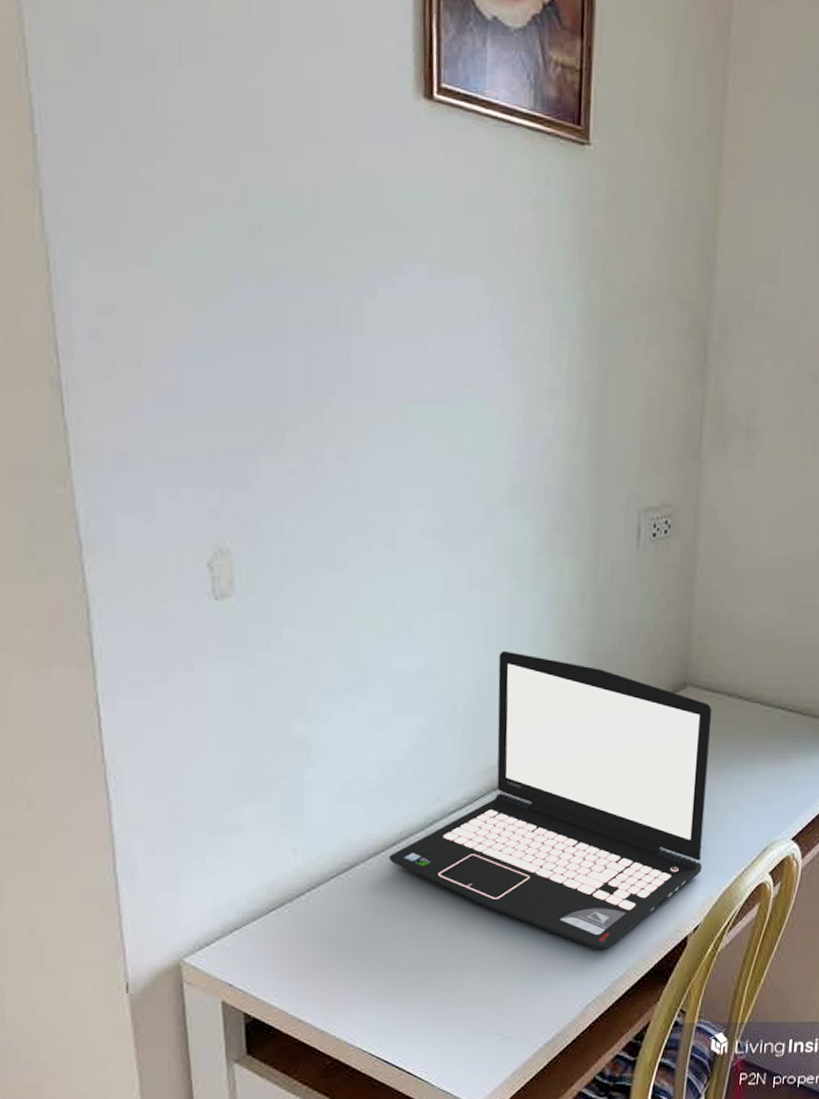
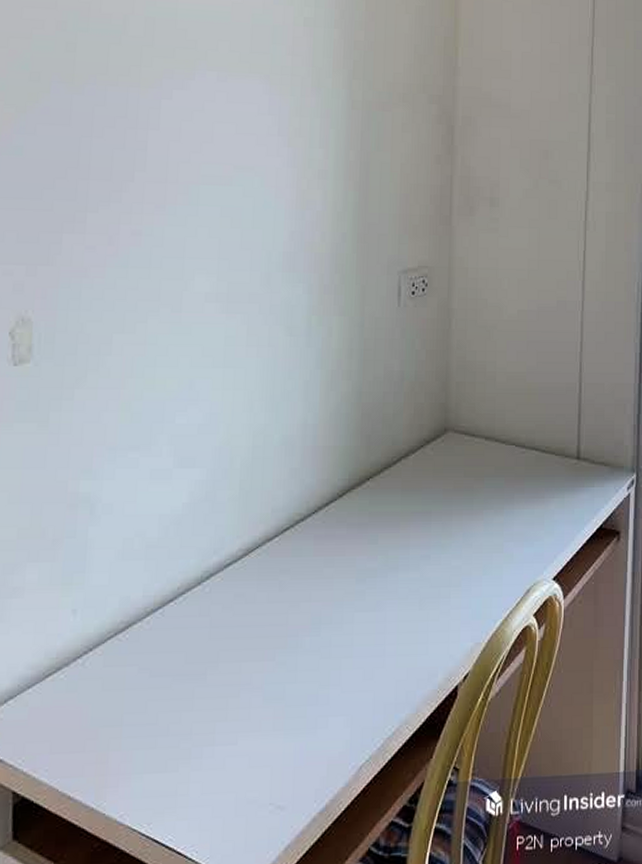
laptop: present [389,651,712,950] -> none [166,404,472,705]

